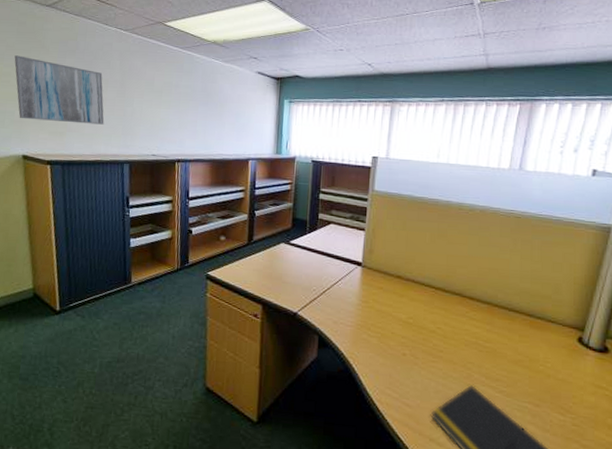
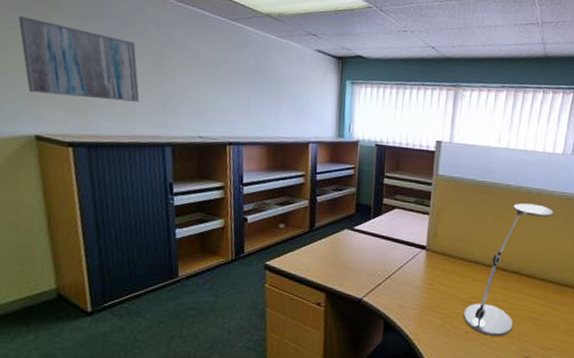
desk lamp: none [401,220,500,361] -> present [464,203,554,336]

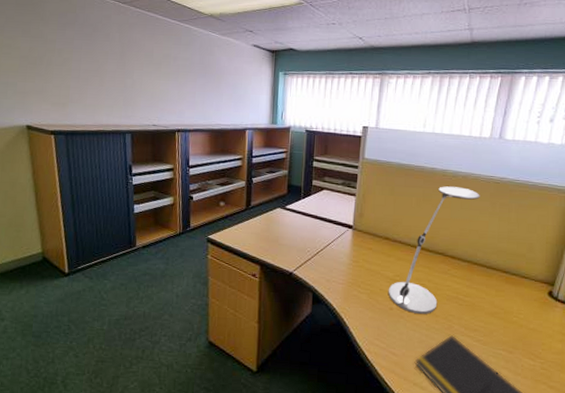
wall art: present [18,16,140,102] -> none [14,27,106,96]

